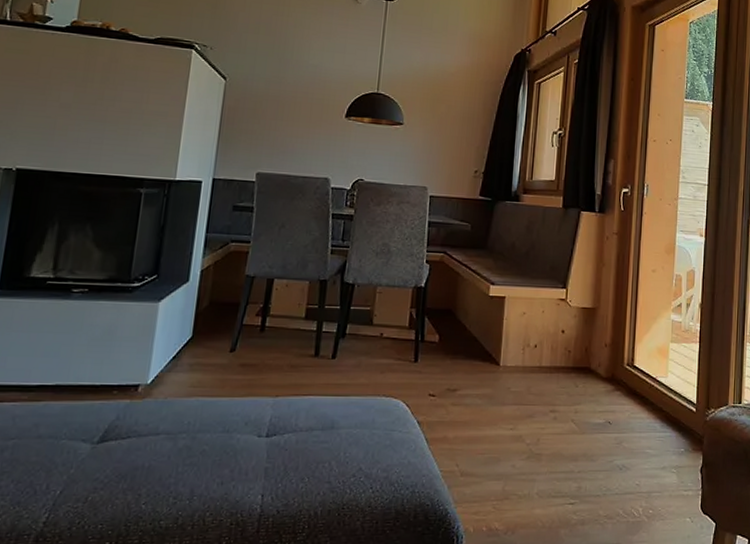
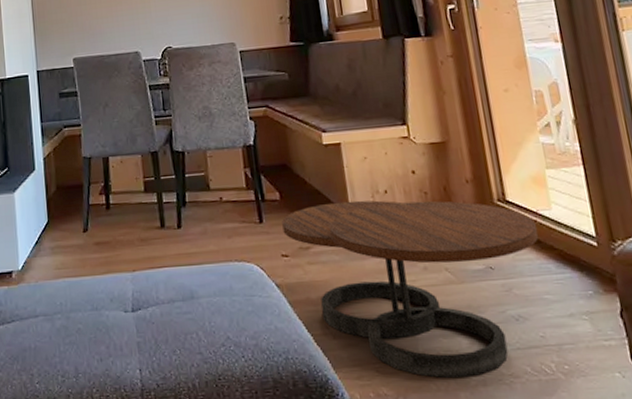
coffee table: none [435,350,654,517] -> present [282,200,539,378]

